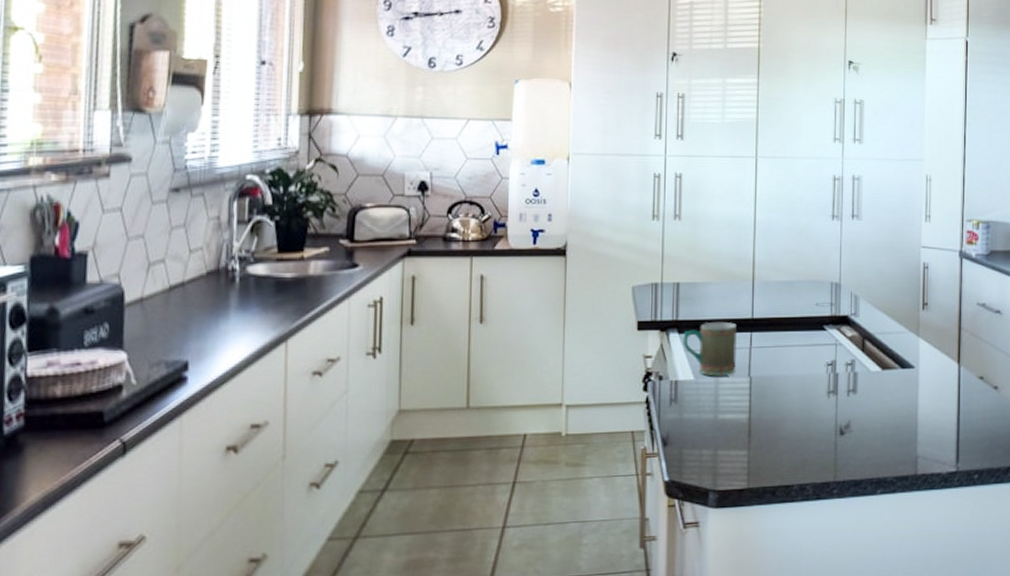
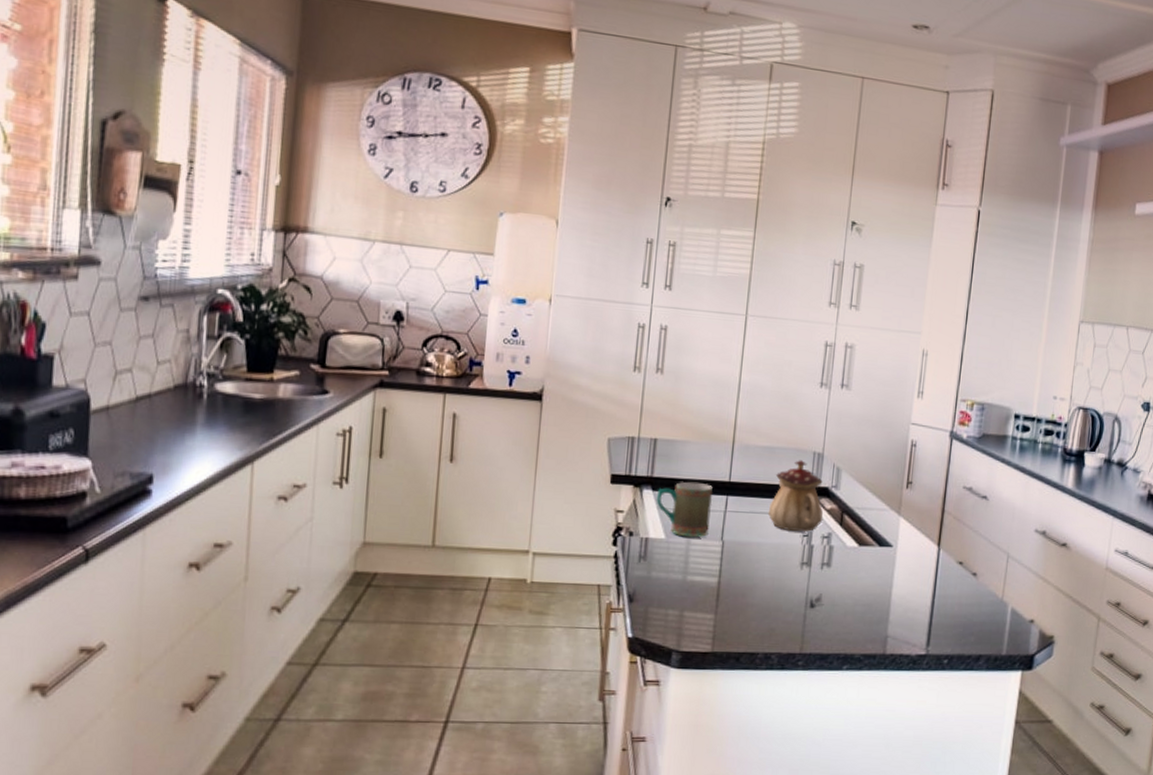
teapot: none [791,291,846,361] -> present [767,460,824,532]

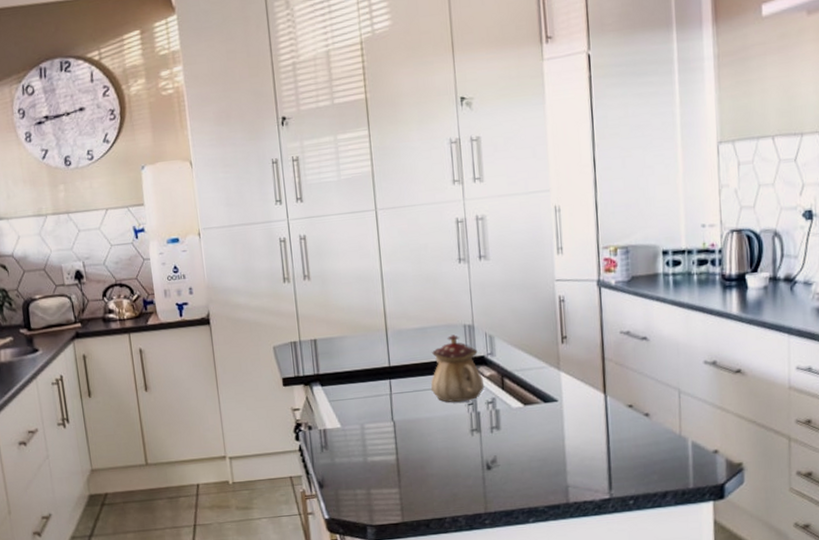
mug: present [656,481,714,538] -> none [326,371,379,423]

